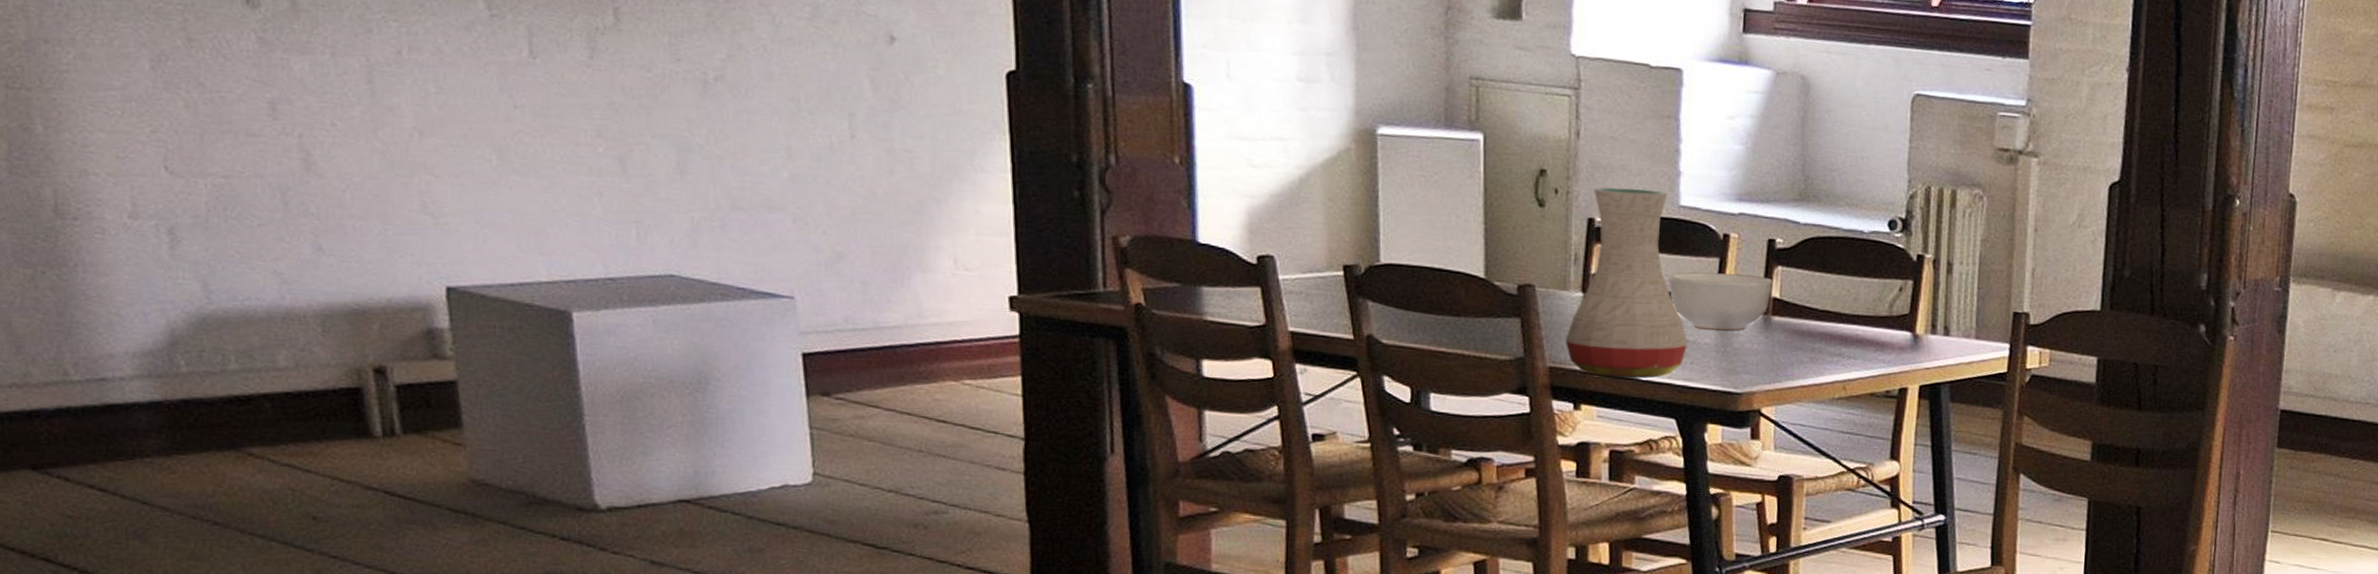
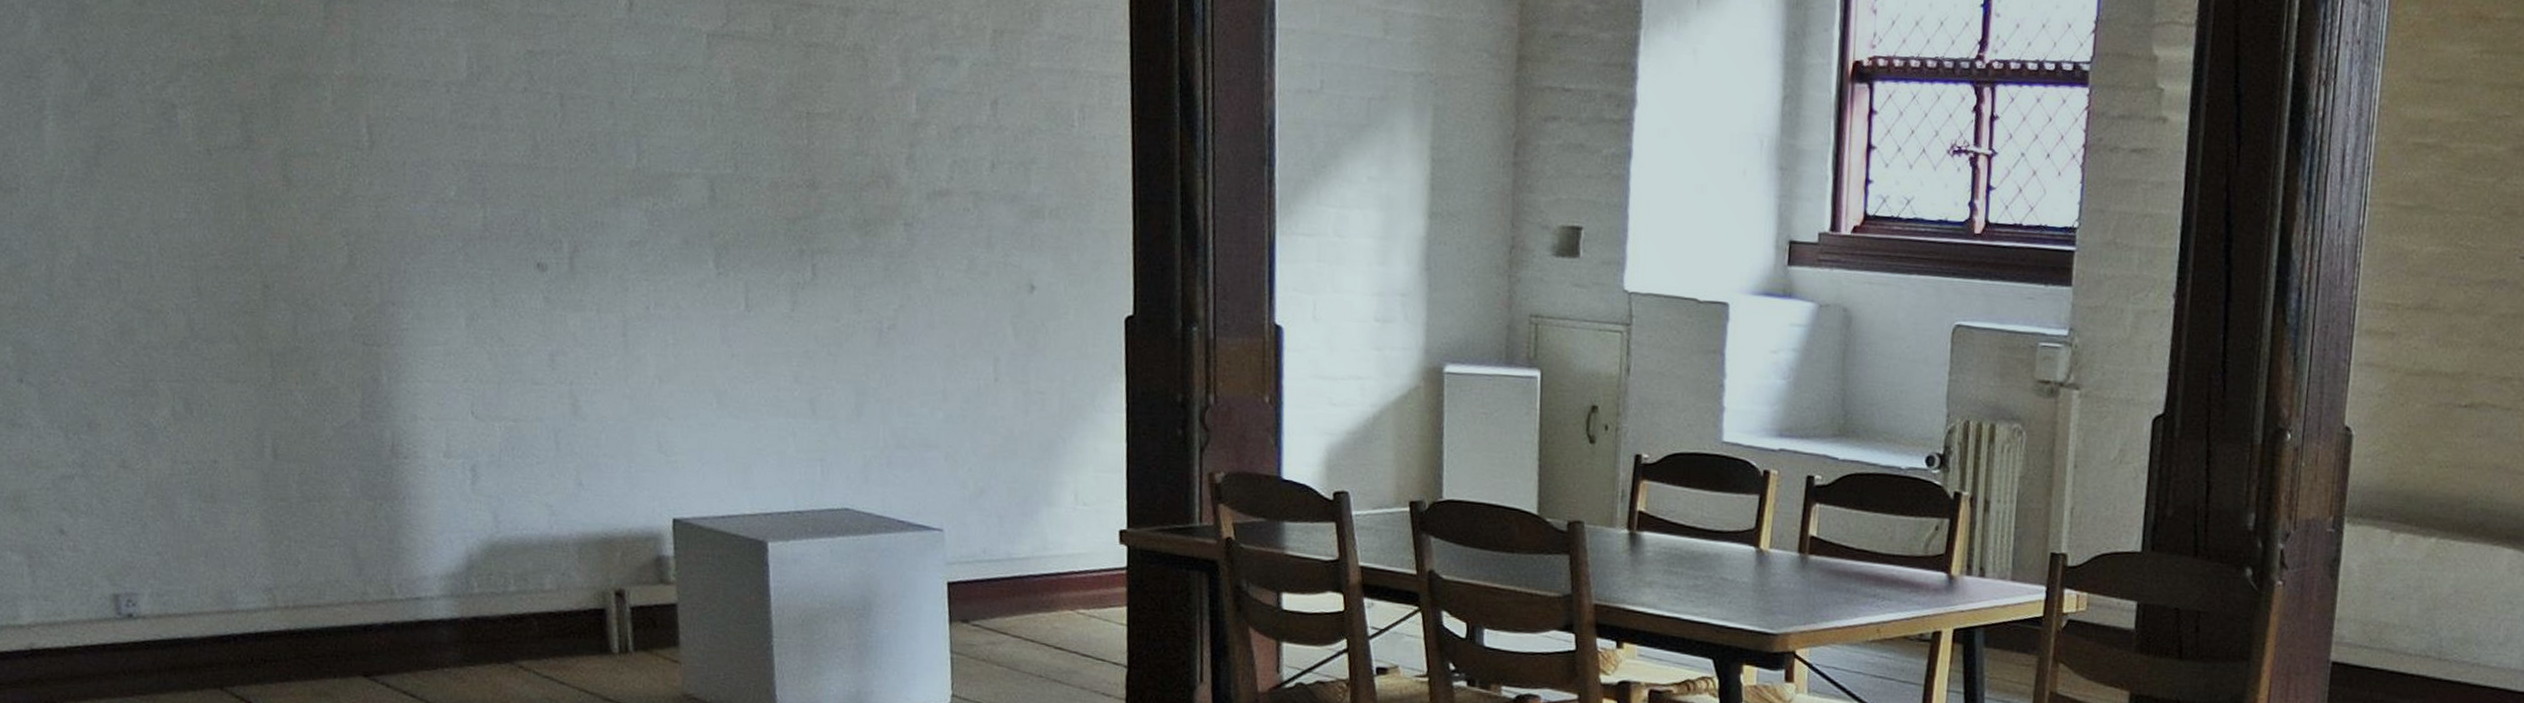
vase: present [1565,187,1687,379] -> none [1610,423,1726,618]
bowl: present [1668,272,1773,331] -> none [1709,509,1810,570]

